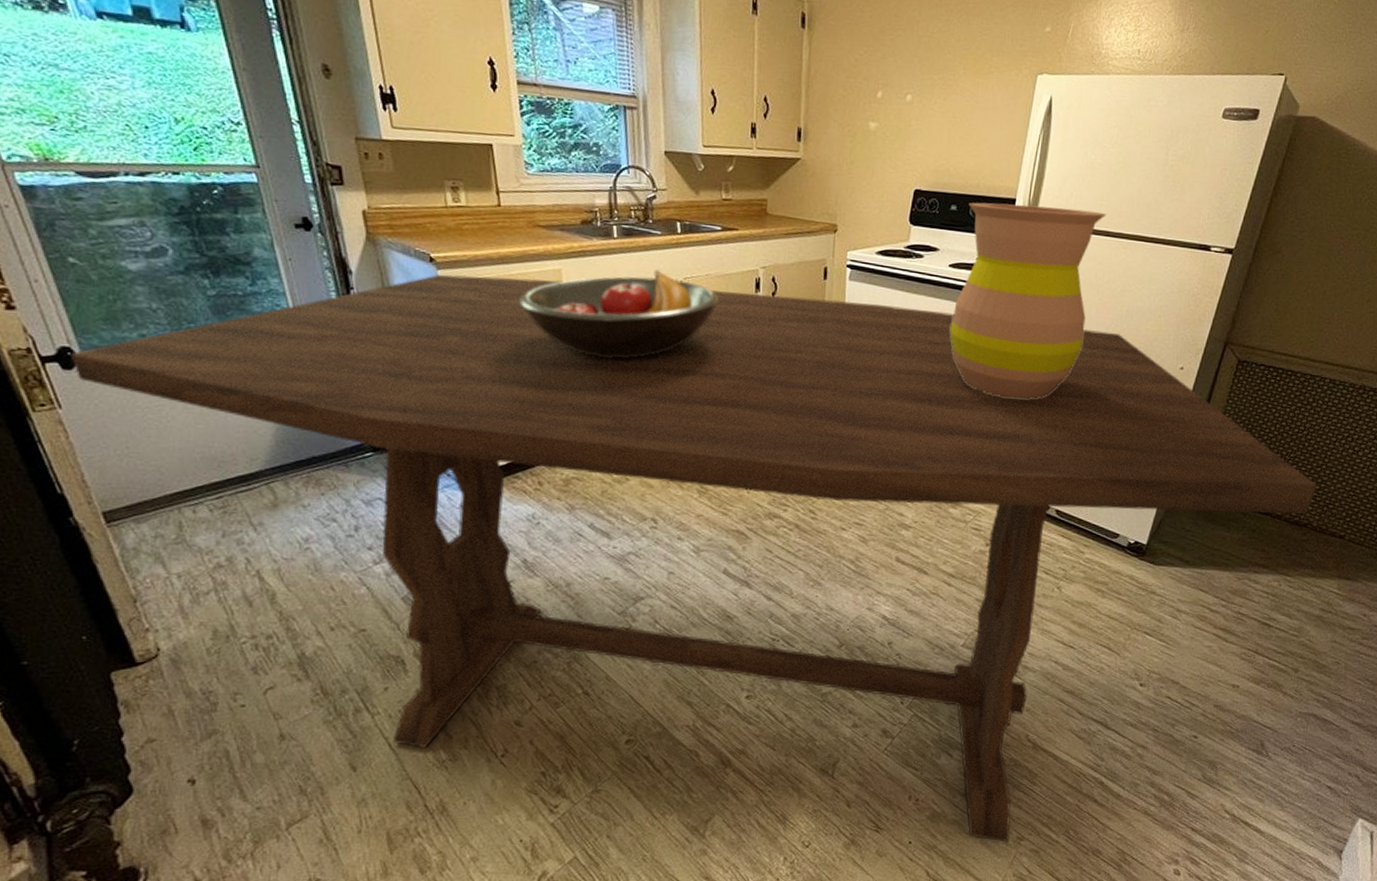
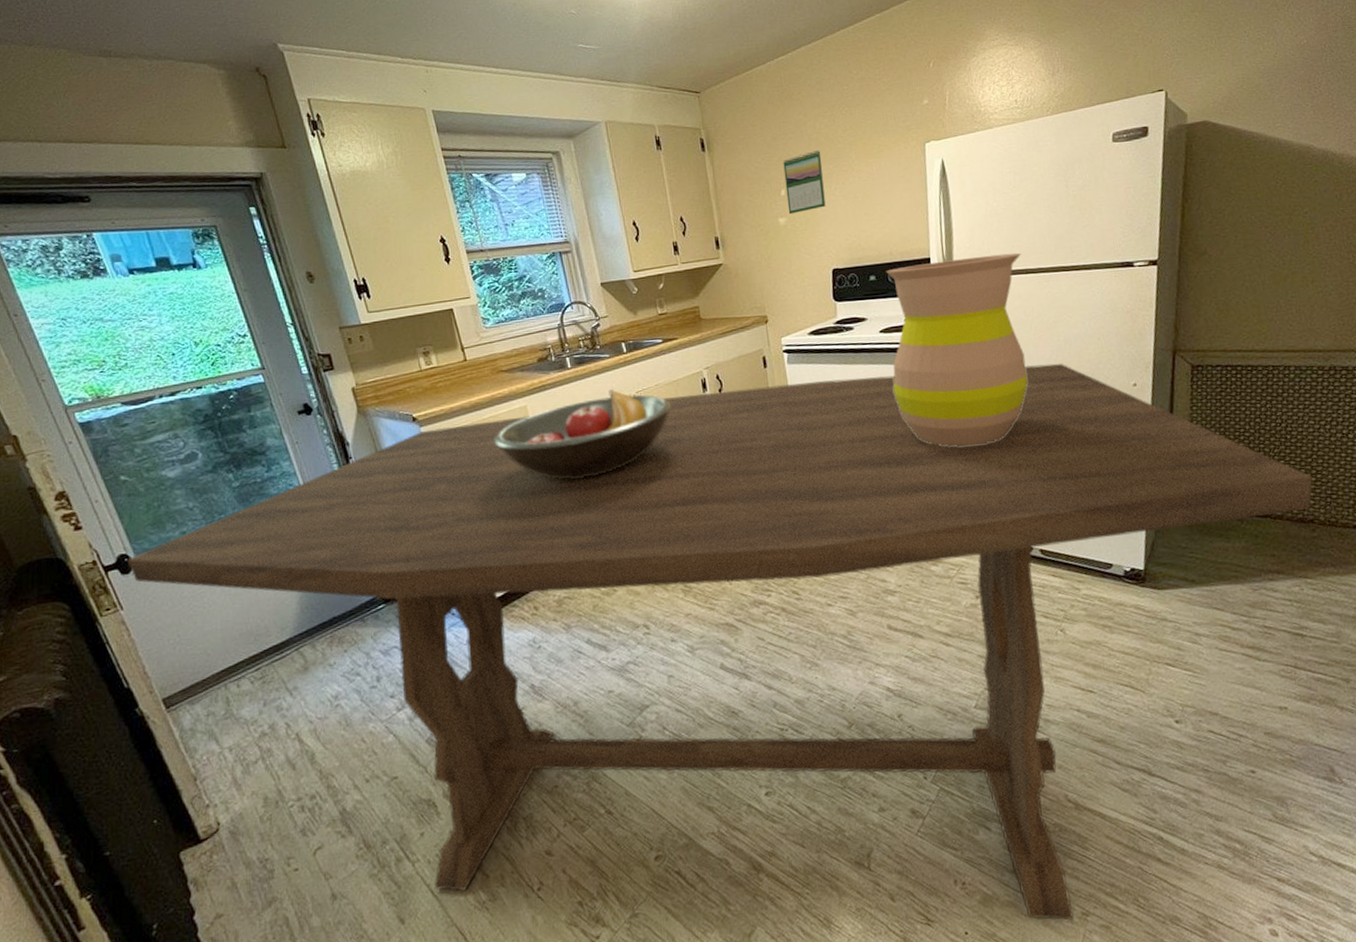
calendar: none [881,55,928,121] -> present [783,149,826,215]

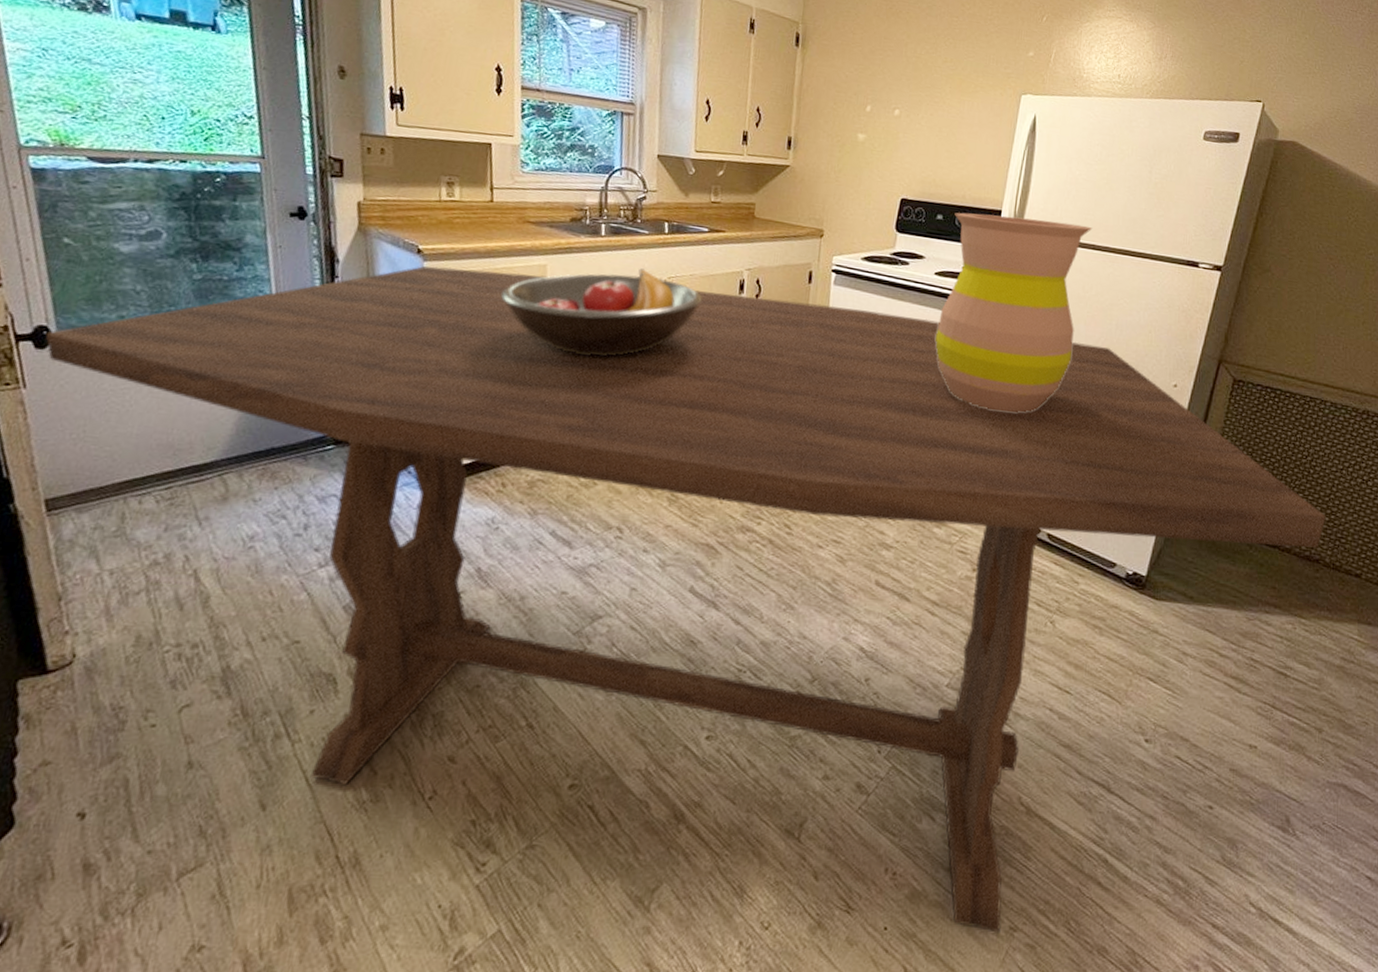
calendar: present [783,149,826,215] -> none [869,73,916,134]

